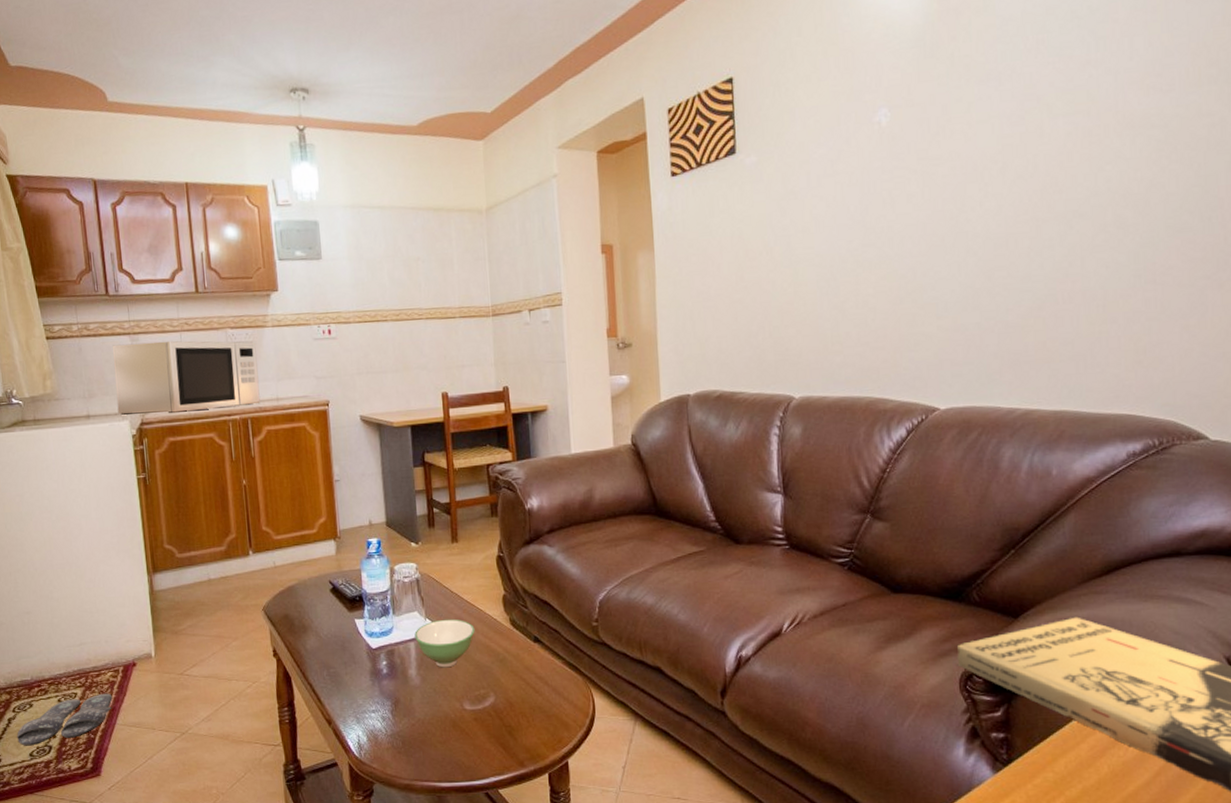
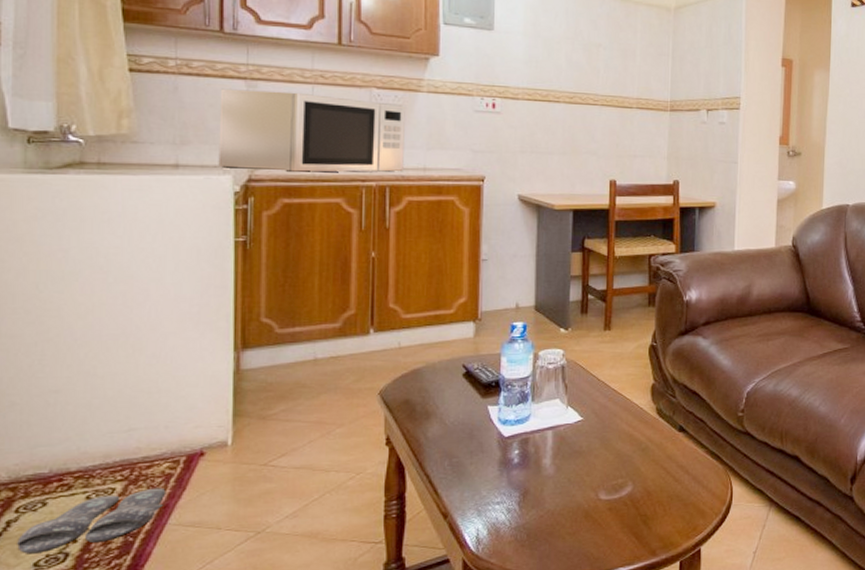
bowl: present [414,619,475,668] -> none [553,407,619,457]

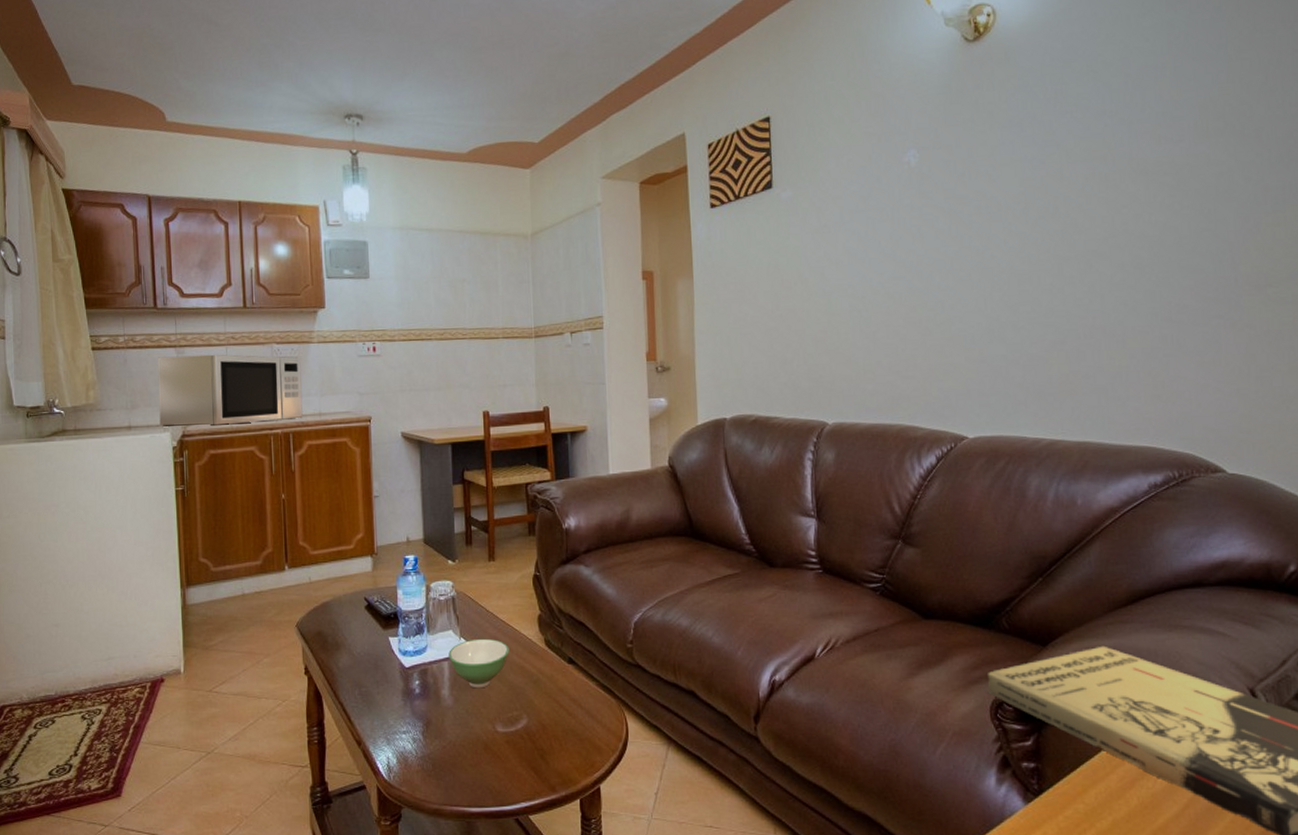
slippers: present [17,488,166,554] -> none [37,710,138,764]
bowl: none [553,407,619,457] -> present [448,638,510,689]

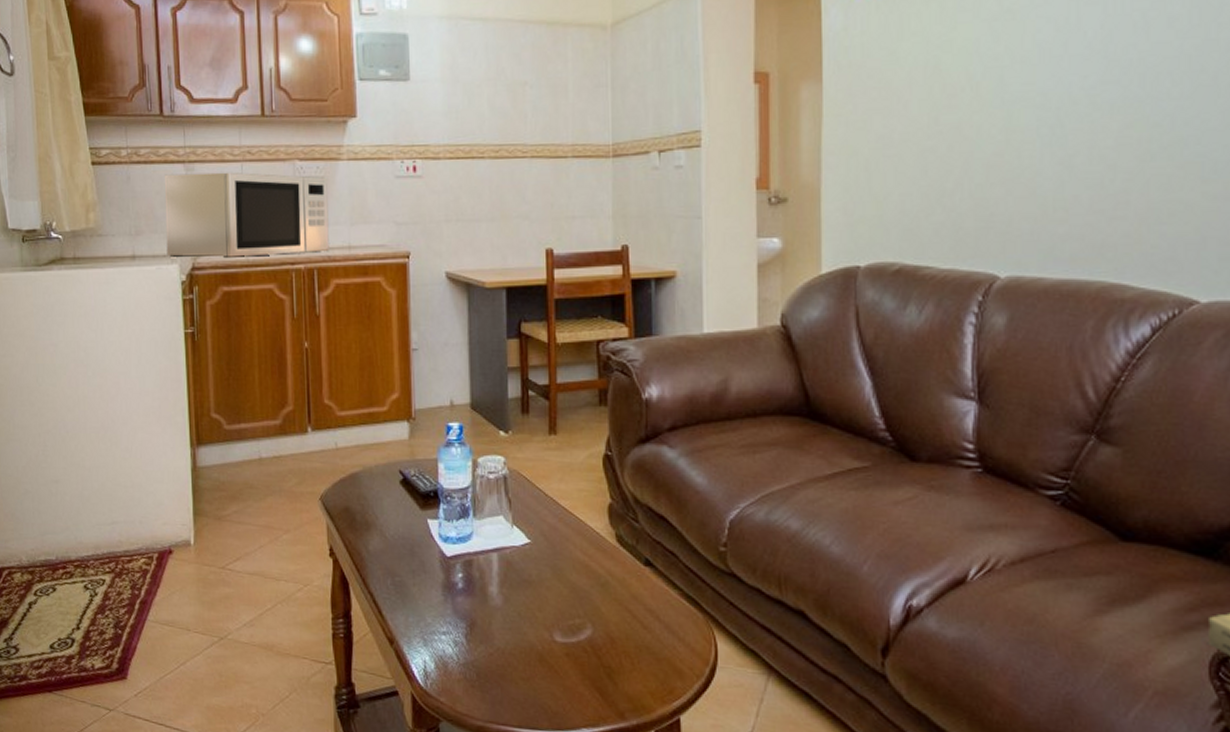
bowl: present [448,638,510,689] -> none [498,527,572,588]

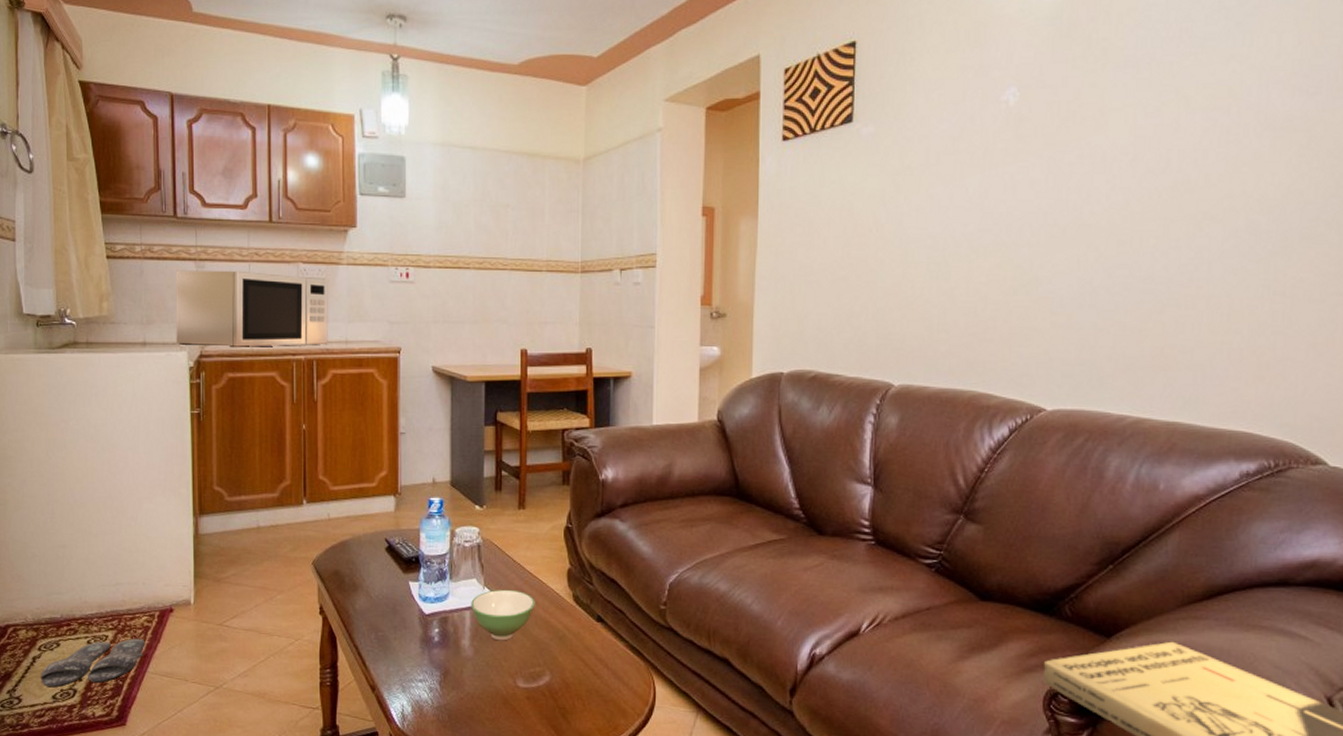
slippers: none [37,582,144,637] -> present [41,638,145,688]
bowl: none [498,527,572,588] -> present [471,589,535,641]

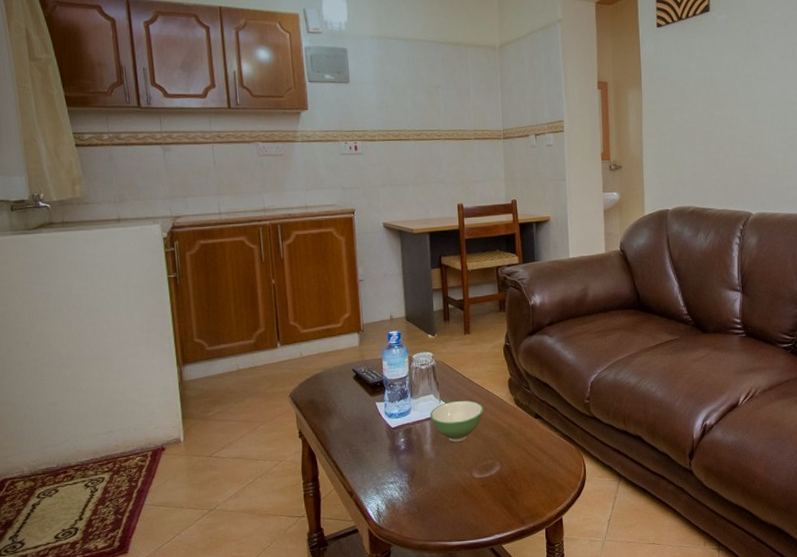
slippers: present [41,638,145,688] -> none [41,476,141,529]
microwave: present [175,270,328,348] -> none [143,151,290,219]

